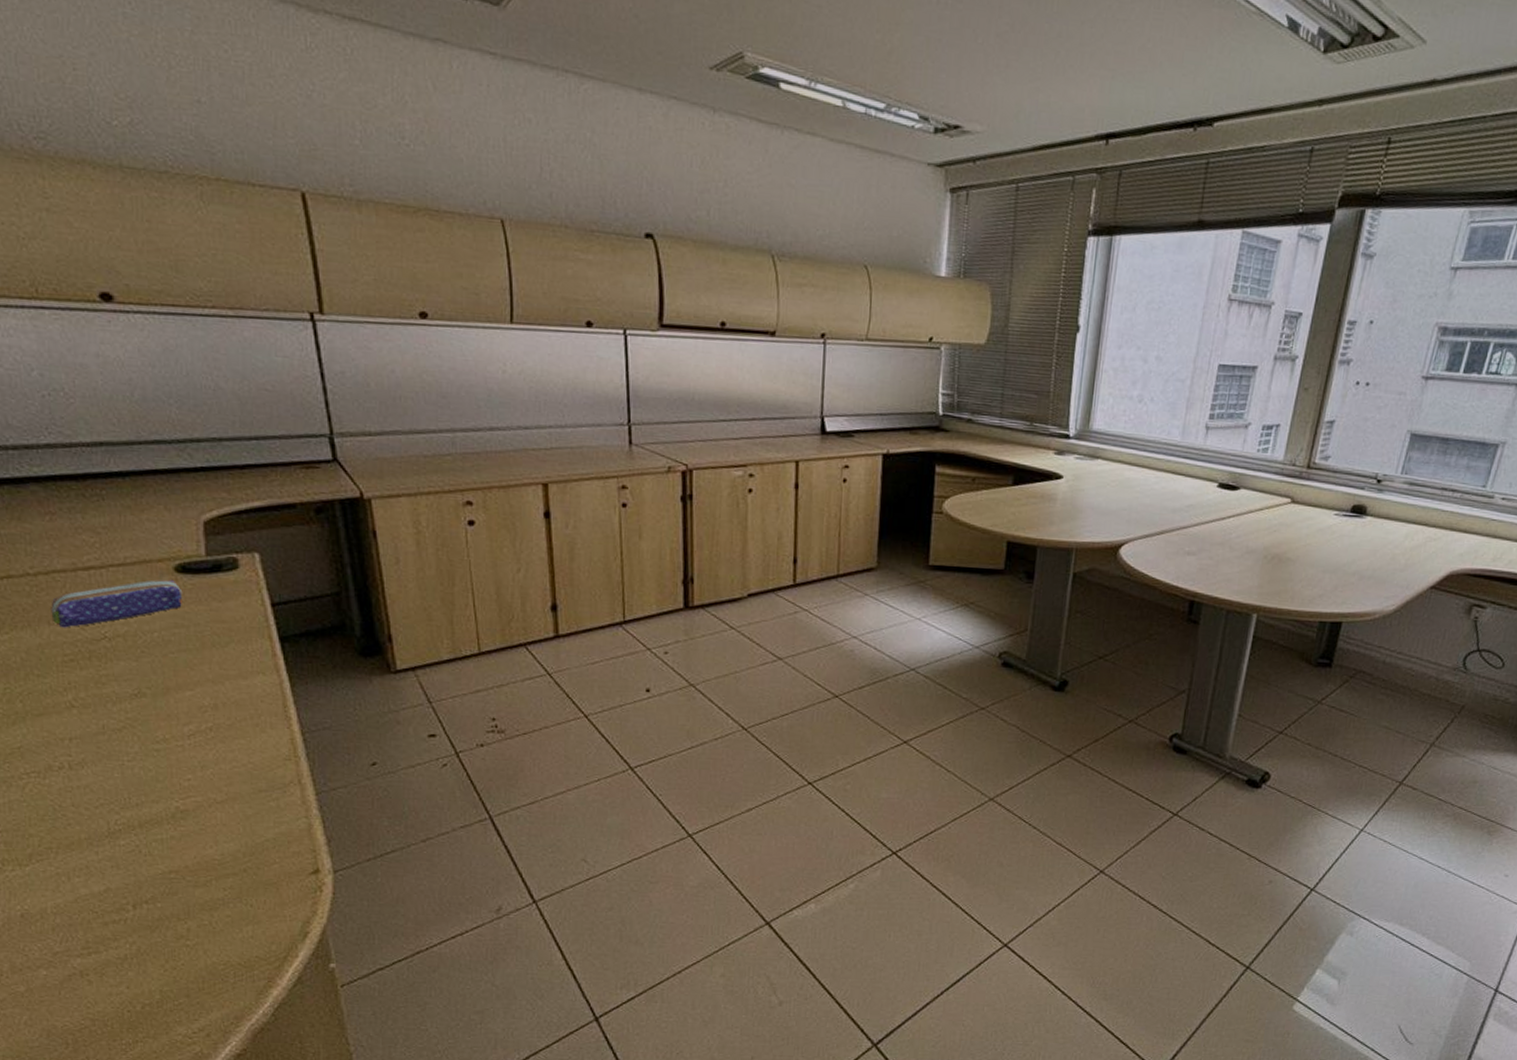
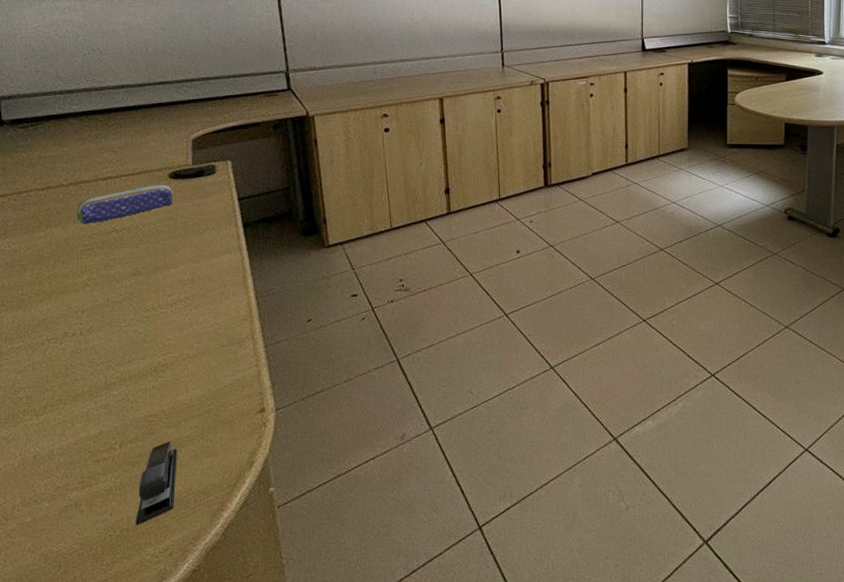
stapler: none [160,904,210,1001] -> present [135,441,178,526]

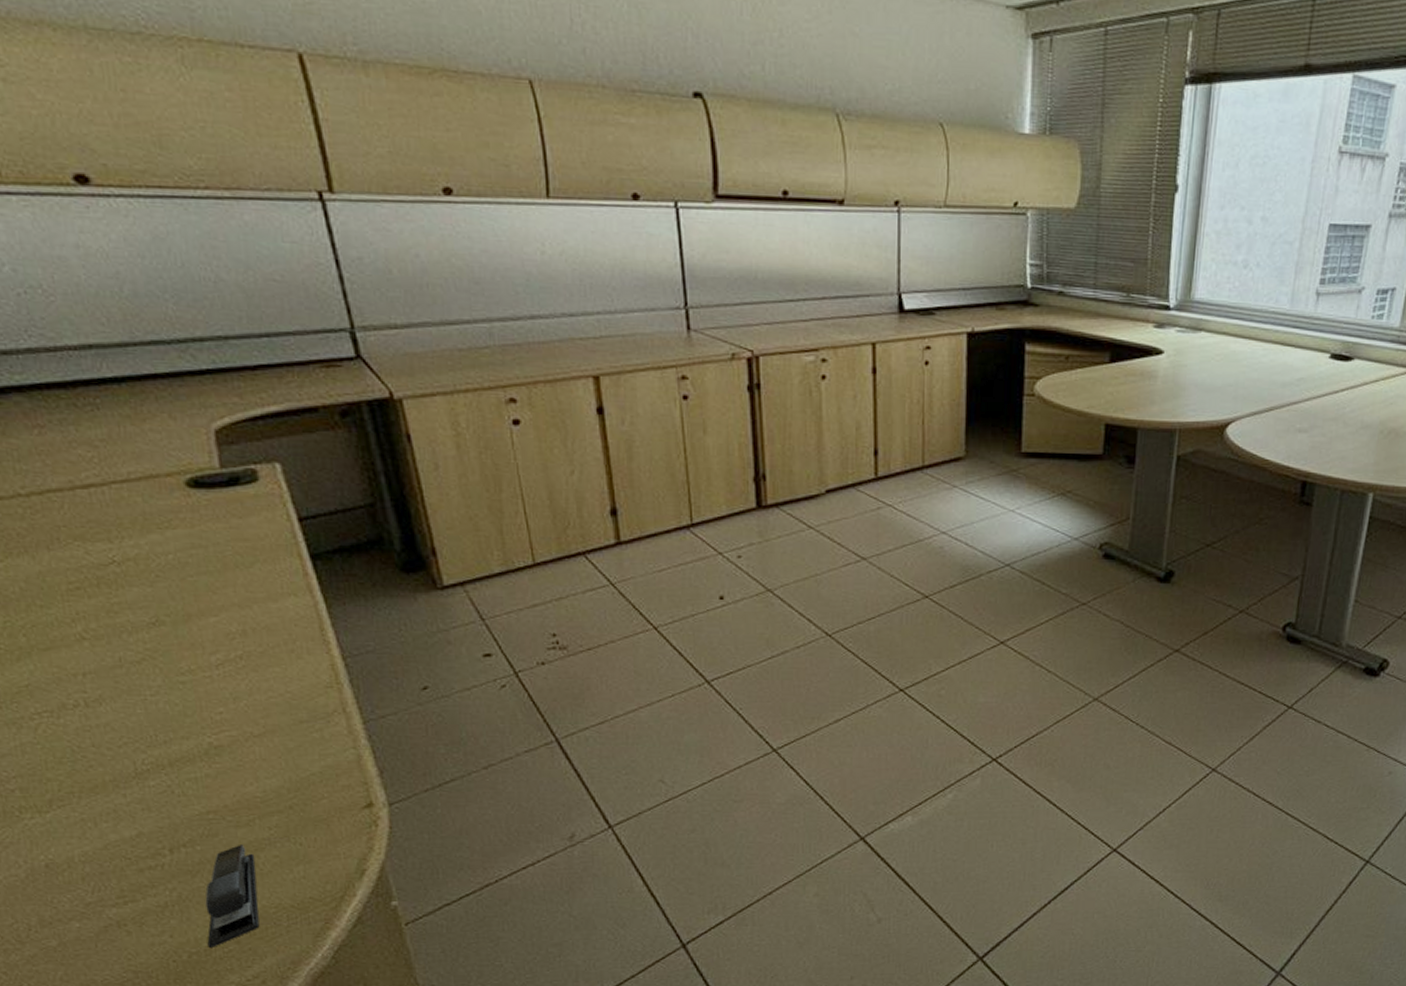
pencil case: present [77,184,174,225] -> none [48,495,199,553]

